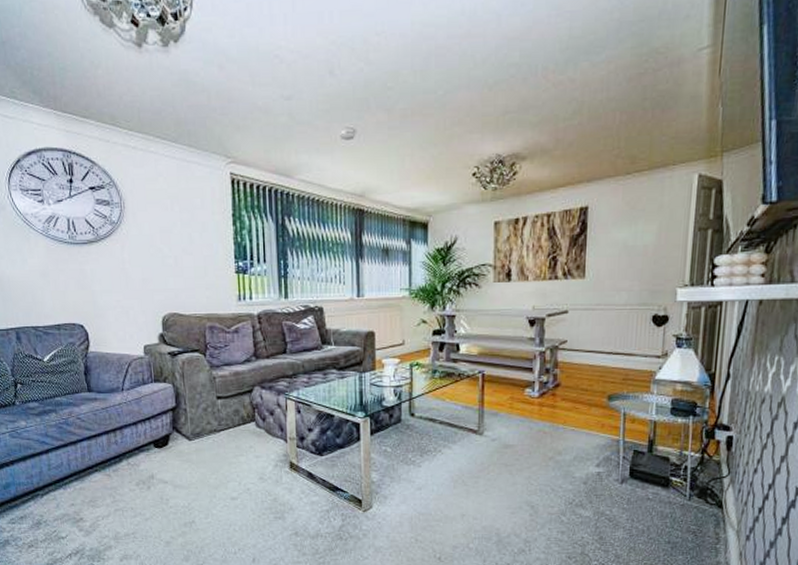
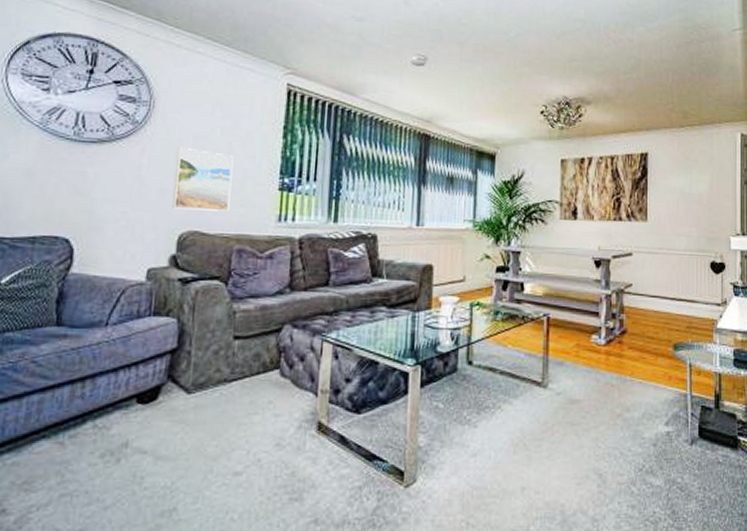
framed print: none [148,241,198,295] -> present [172,146,234,212]

